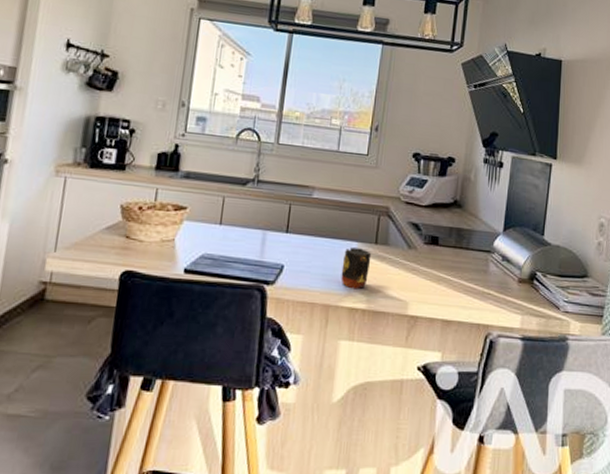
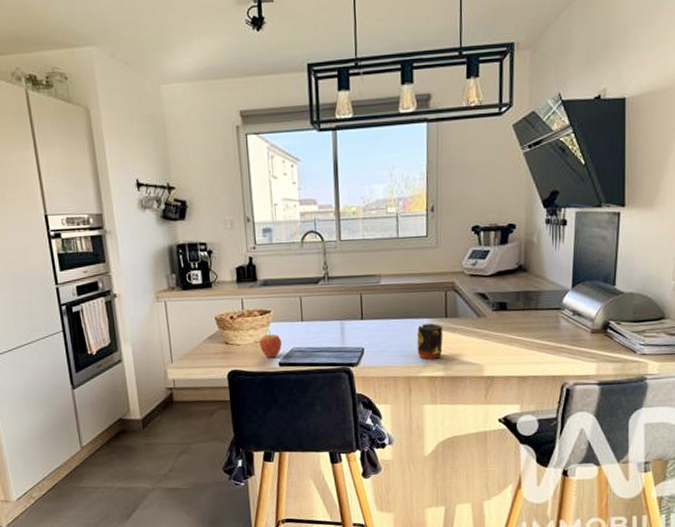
fruit: none [166,229,193,262] -> present [259,330,282,358]

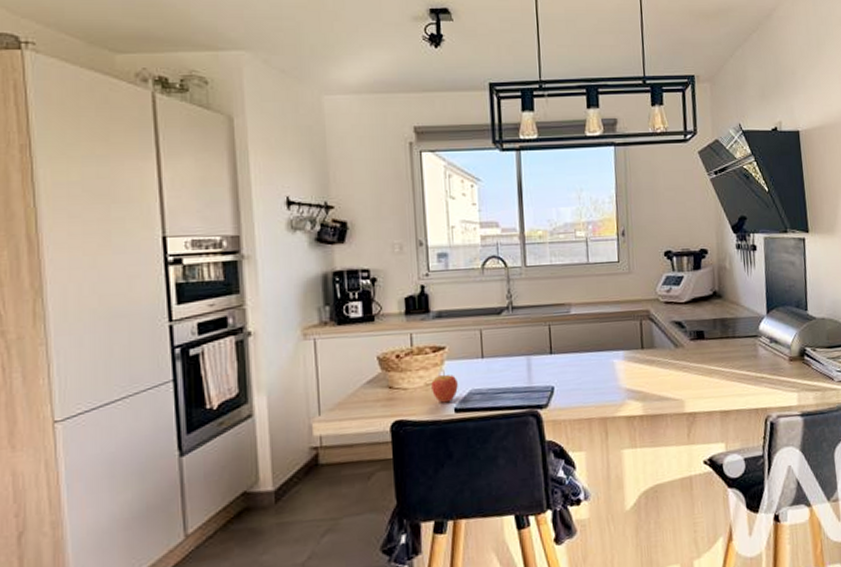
mug: present [417,323,443,361] -> none [612,356,640,398]

